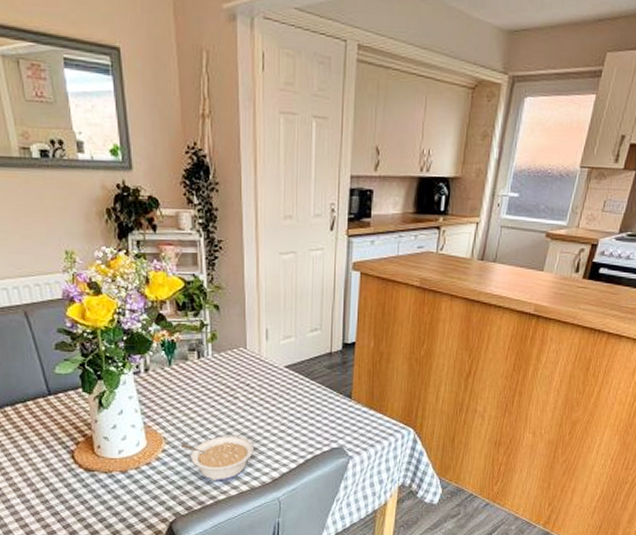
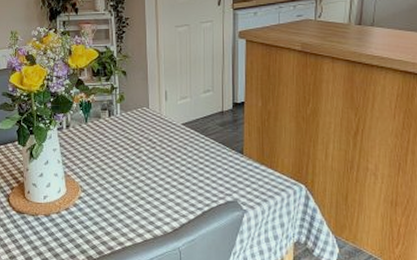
legume: present [180,436,253,482] -> none [94,186,156,229]

